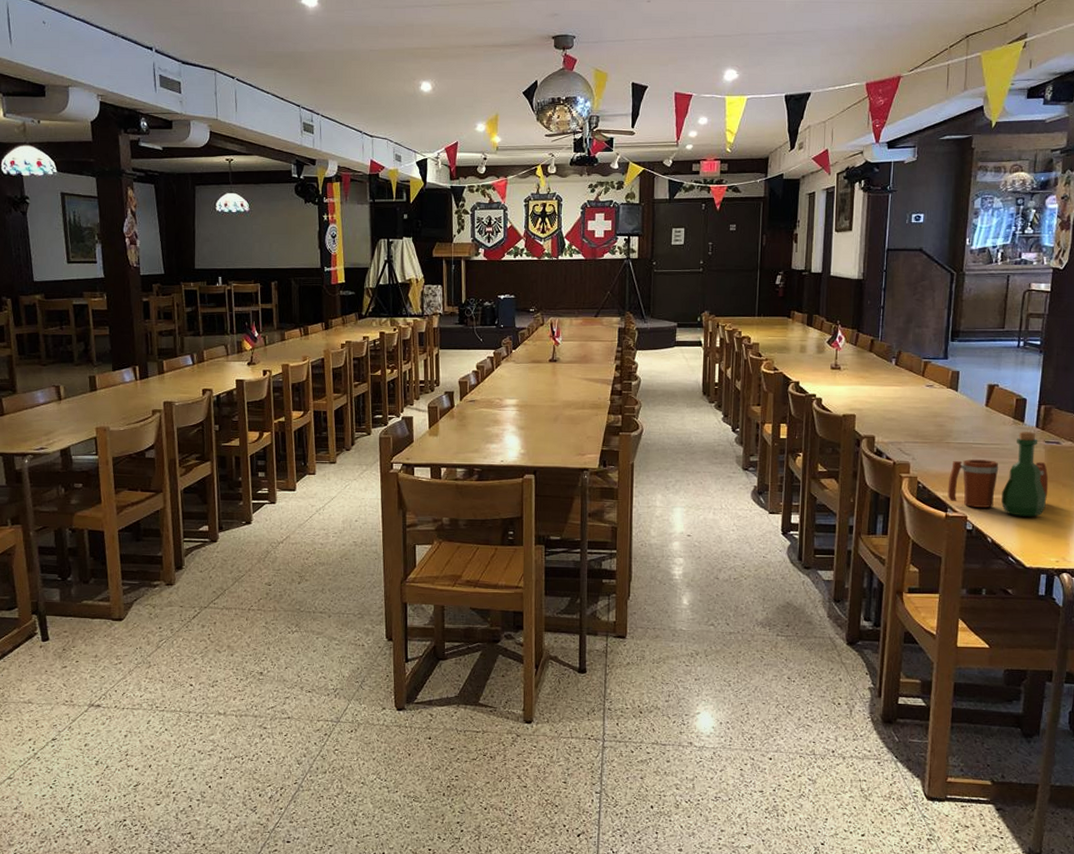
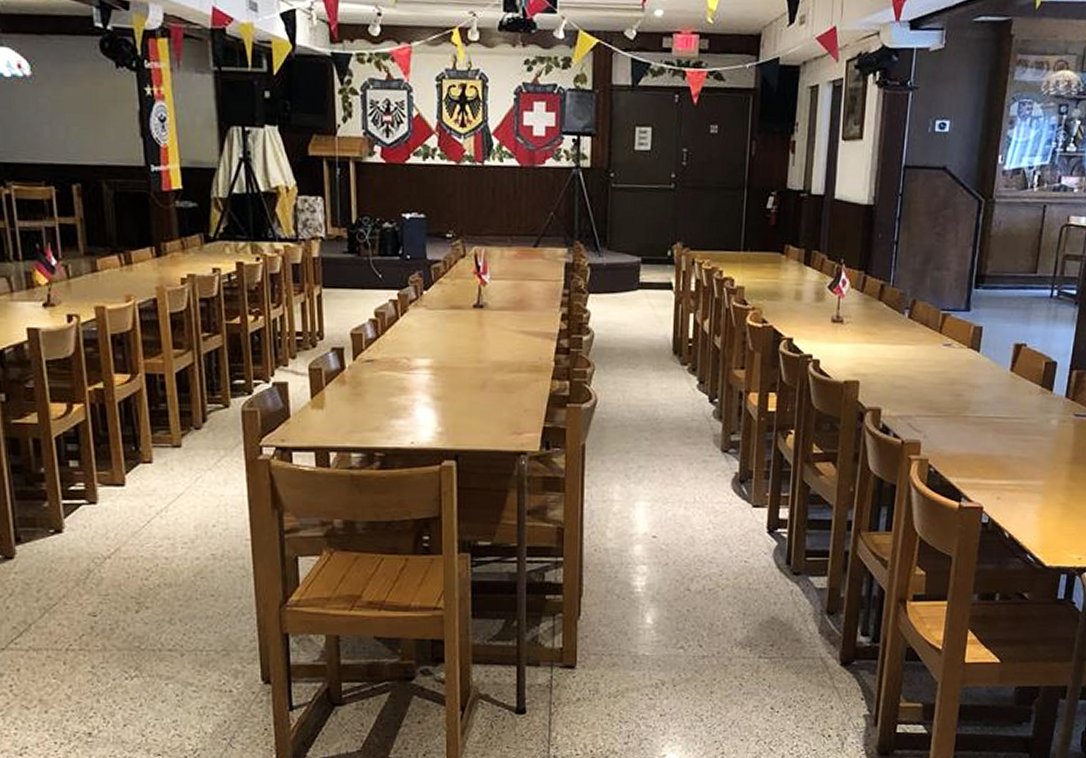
tavern set: present [947,432,1049,517] -> none [962,403,1076,506]

